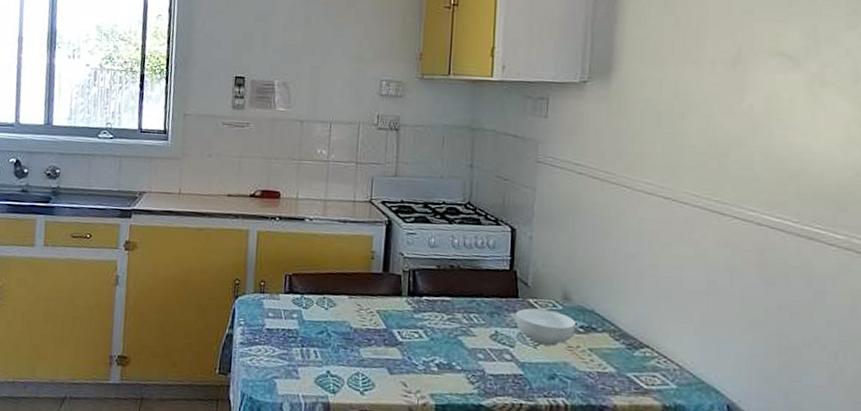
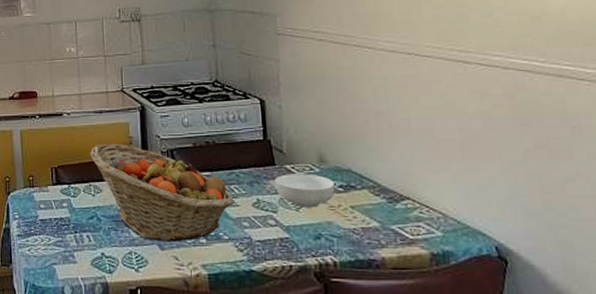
fruit basket: none [327,255,472,368] -> present [89,143,234,242]

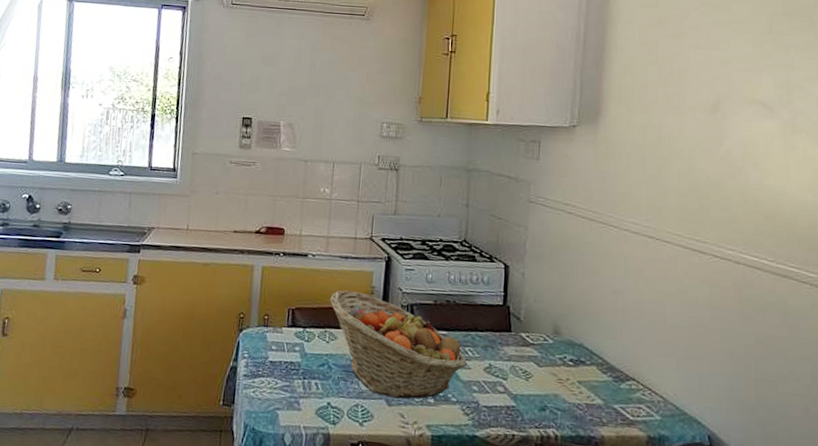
cereal bowl: present [275,174,335,208] -> none [508,342,565,379]

